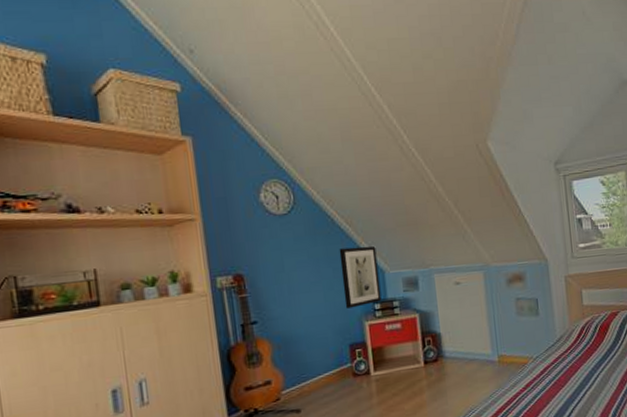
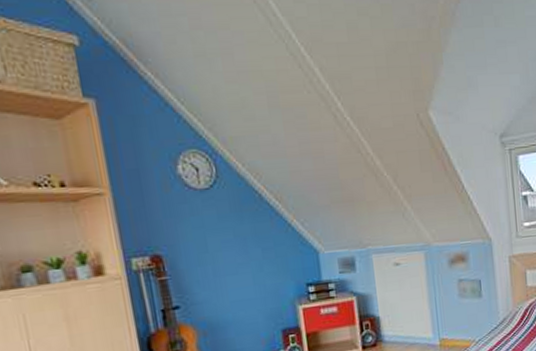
wall art: present [339,246,382,309] -> none [268,224,316,292]

